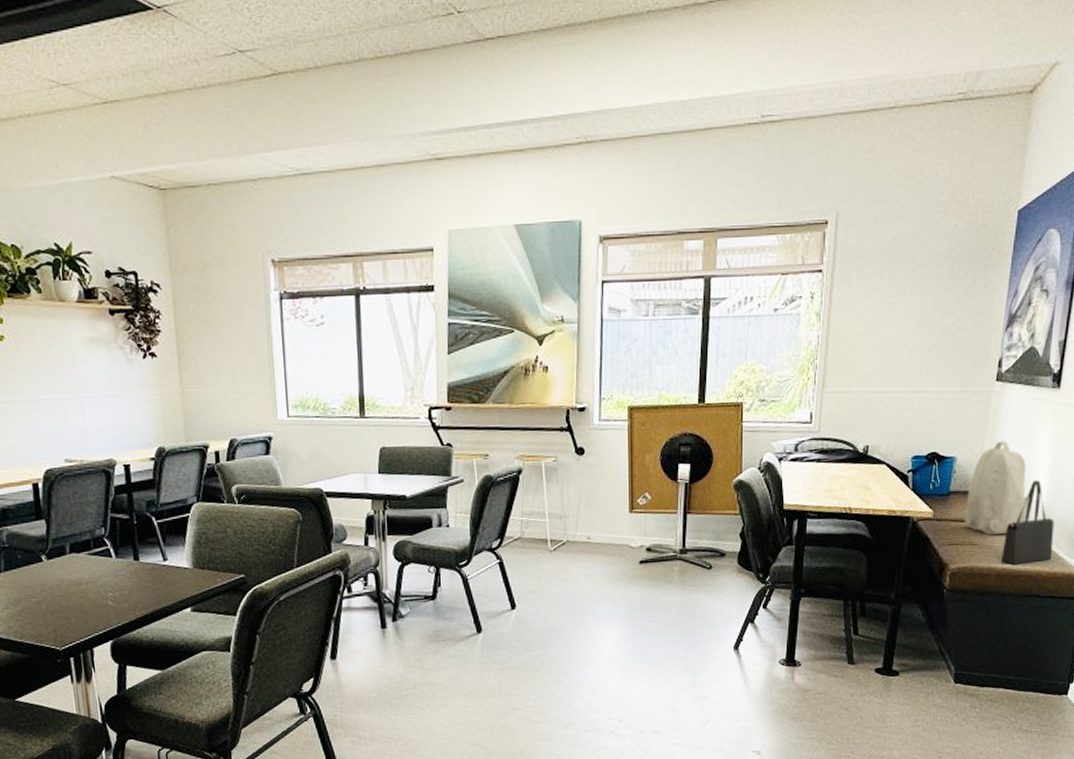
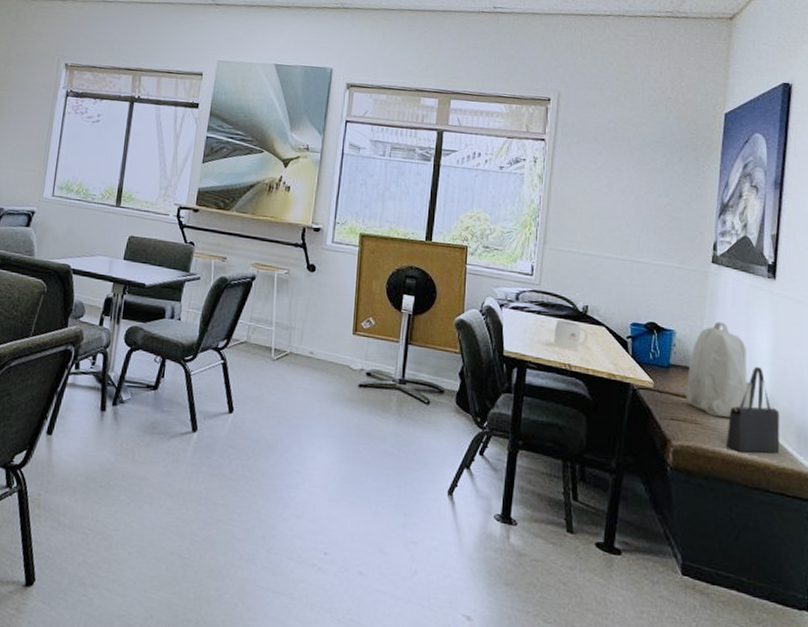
mug: none [834,464,868,494] -> present [553,319,588,351]

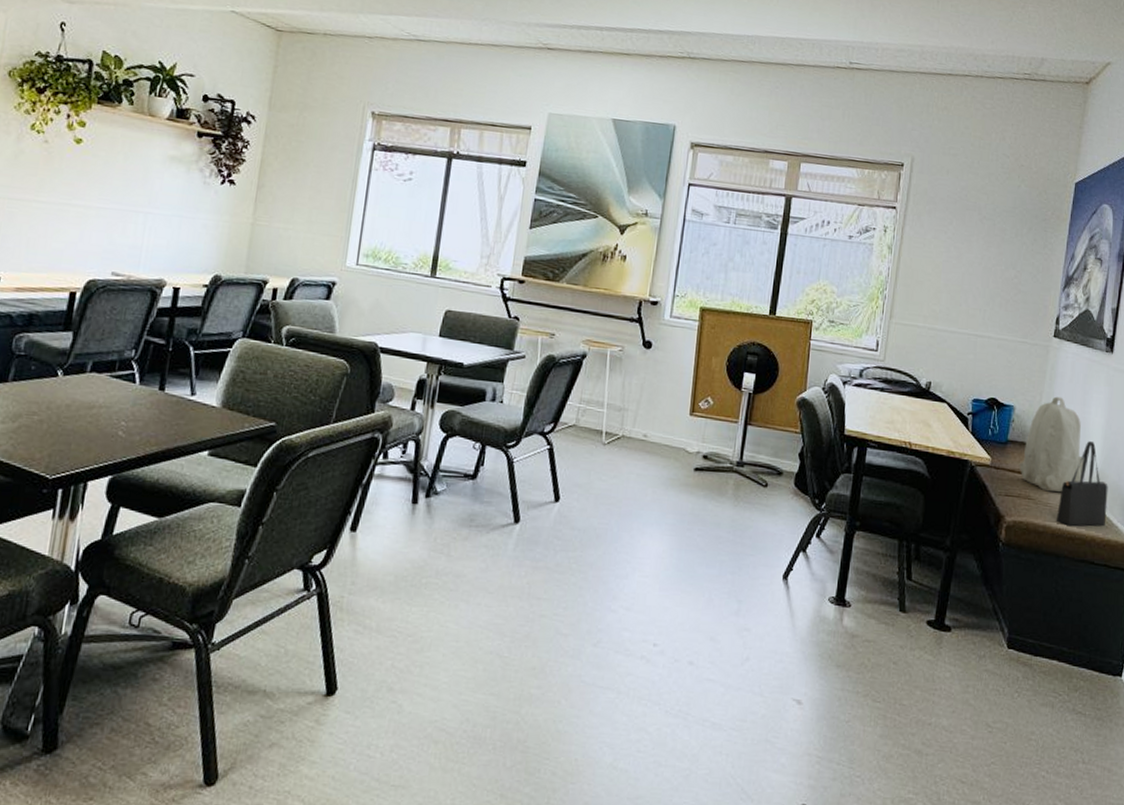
mug: present [553,319,588,351] -> none [895,397,929,429]

